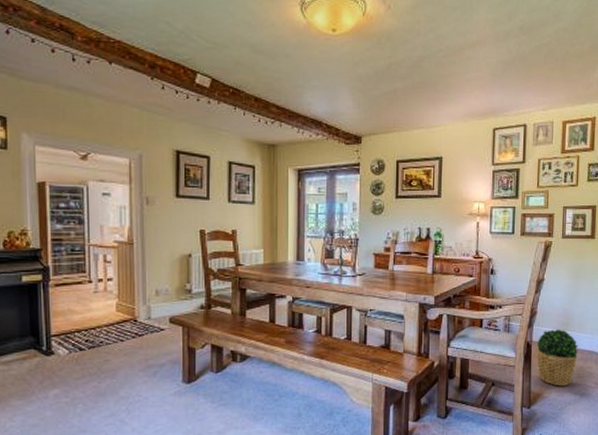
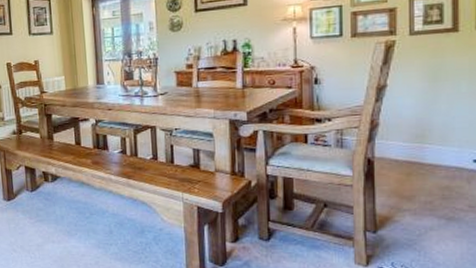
potted plant: present [536,329,578,387] -> none [380,142,440,209]

